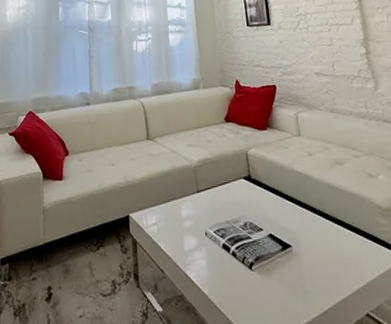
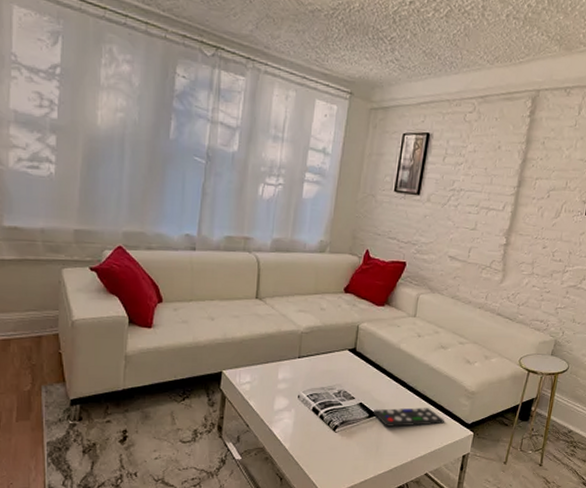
remote control: none [285,232,369,259] -> present [372,408,445,427]

